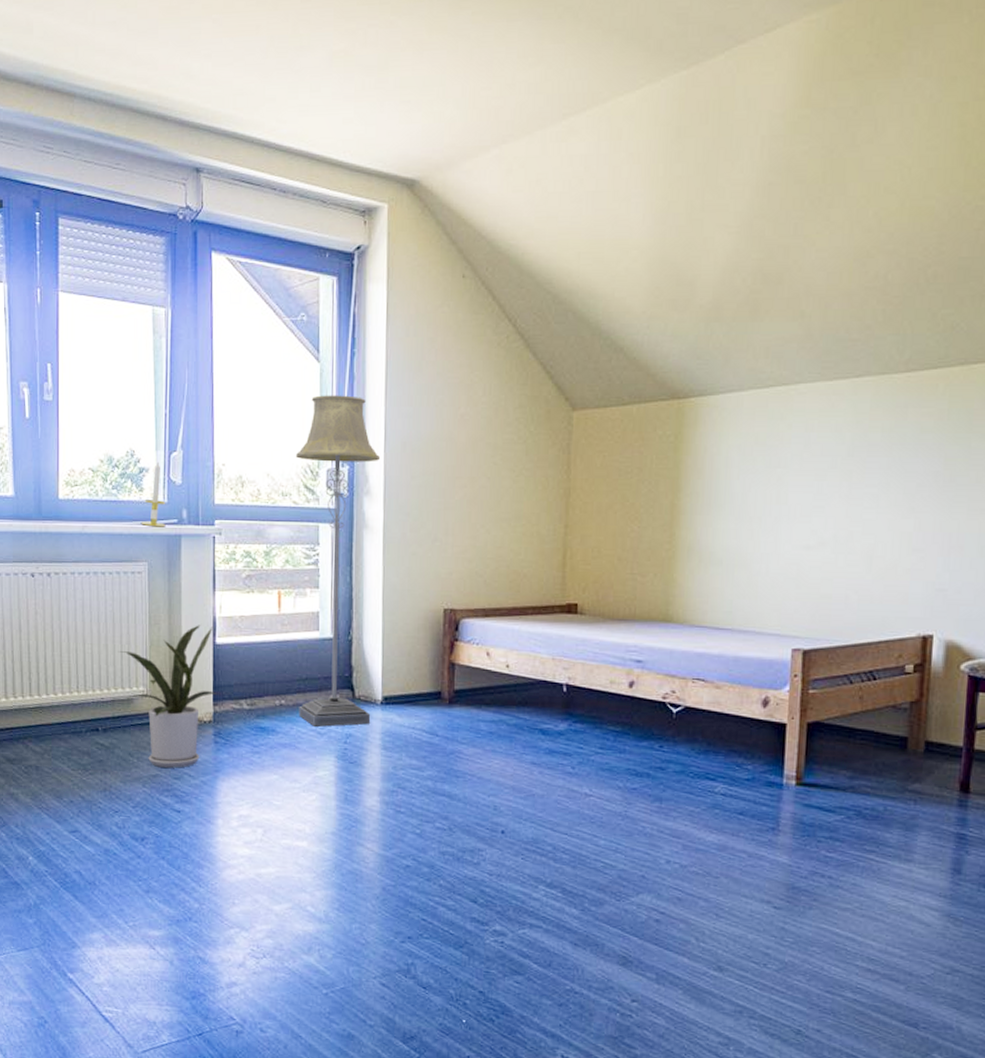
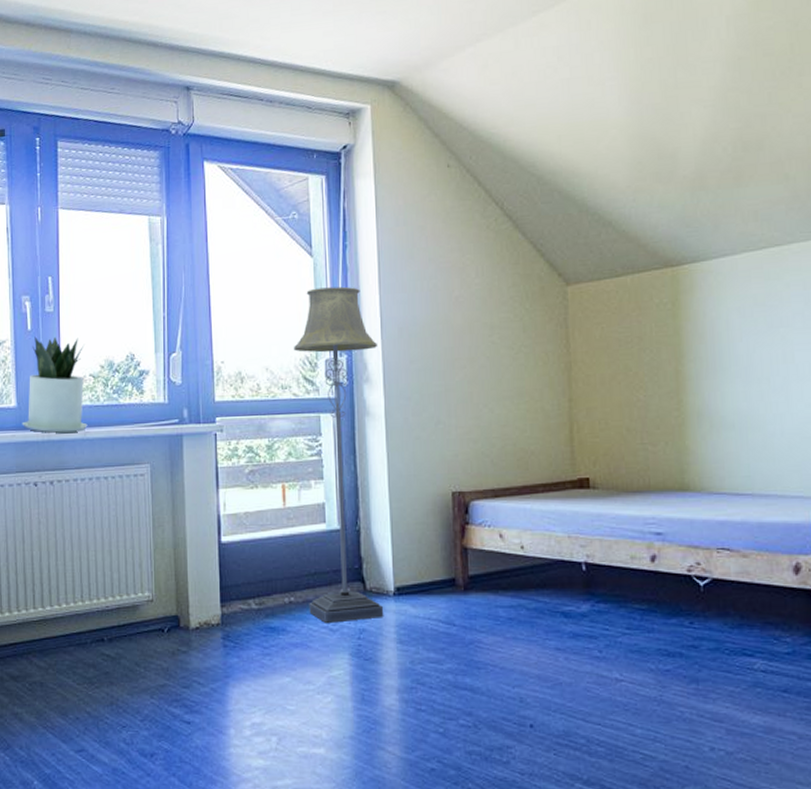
planter: none [19,425,86,525] -> present [22,336,88,433]
house plant: present [119,625,220,768] -> none [123,524,228,676]
candle: present [142,461,166,527] -> none [143,363,167,429]

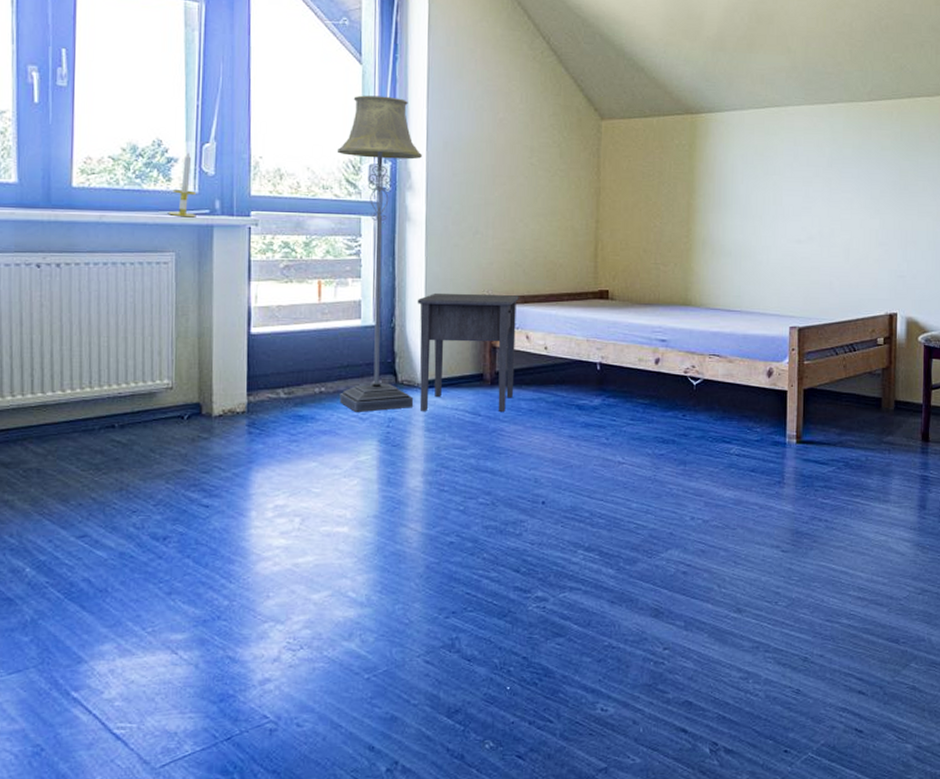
planter: present [22,336,88,433] -> none [23,110,104,214]
candle: none [143,363,167,429] -> present [169,152,197,218]
nightstand: none [381,489,490,621] -> present [417,294,519,412]

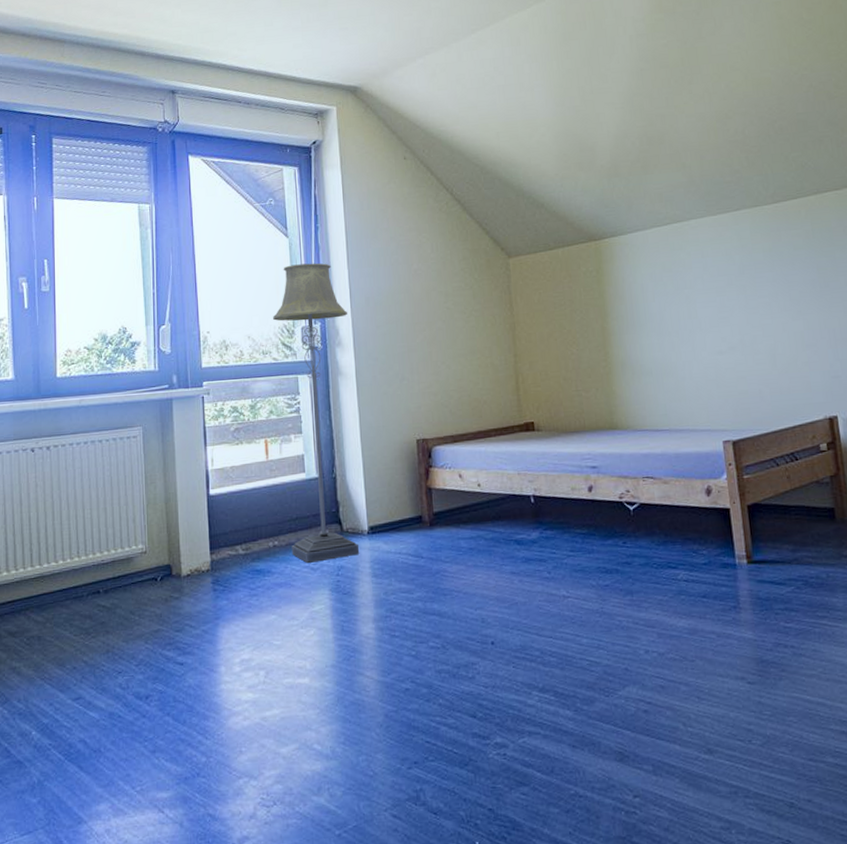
candle: present [169,152,197,218] -> none [135,335,158,394]
nightstand: present [417,294,519,412] -> none [354,436,452,557]

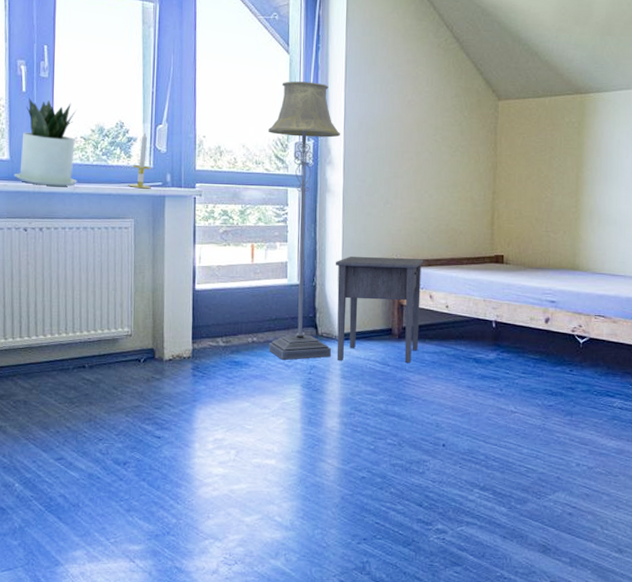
planter: none [19,313,83,402] -> present [14,98,77,186]
candle: none [135,335,158,394] -> present [129,132,152,189]
nightstand: none [354,436,452,557] -> present [335,257,424,363]

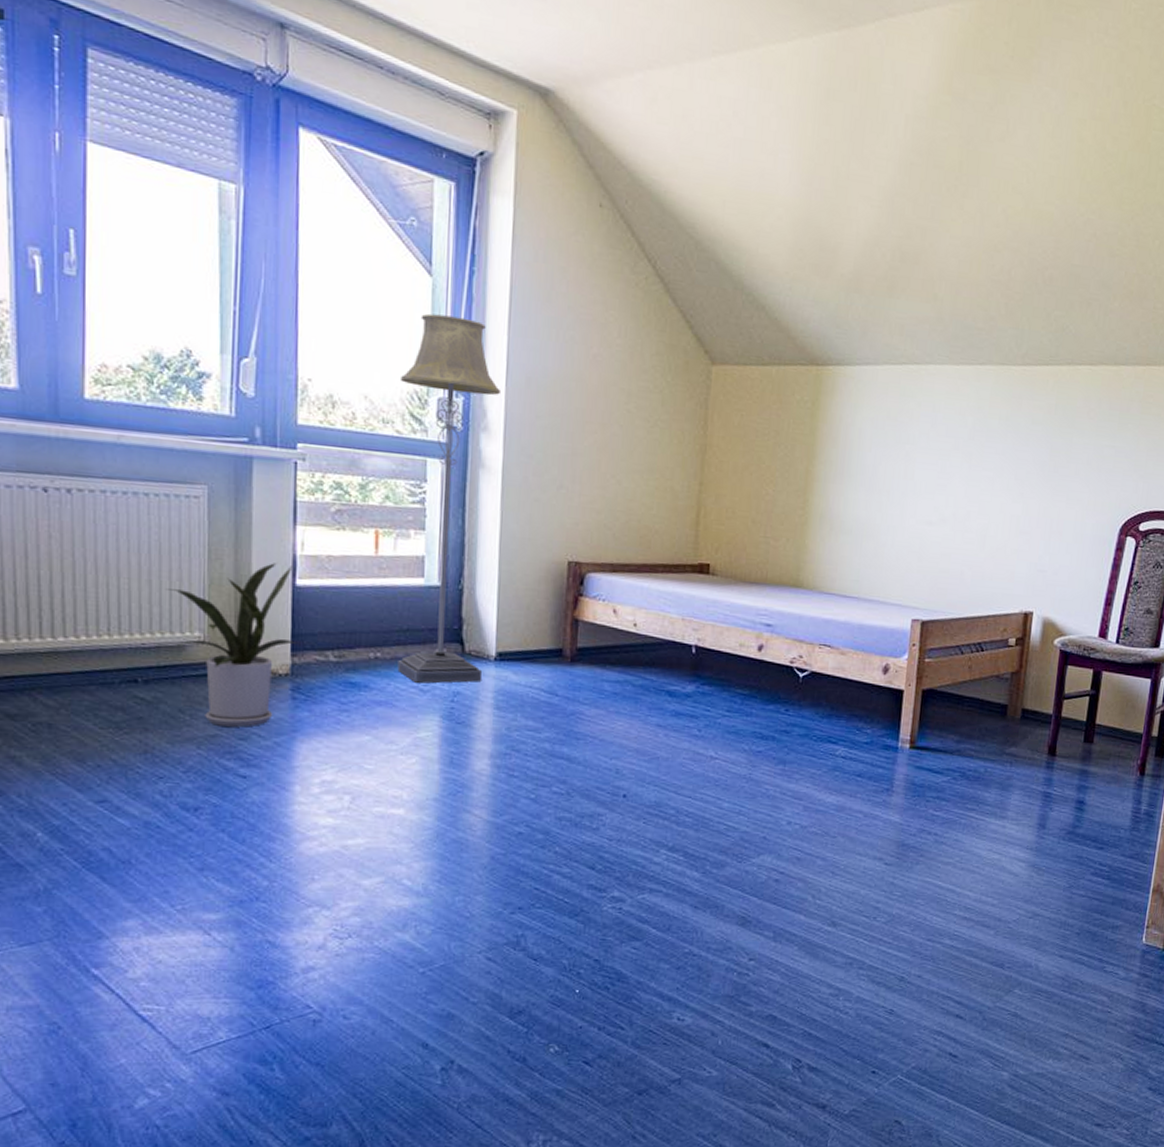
planter: present [14,98,77,186] -> none [25,303,123,434]
house plant: none [106,273,199,399] -> present [167,563,301,727]
candle: present [129,132,152,189] -> none [200,367,234,446]
nightstand: present [335,257,424,363] -> none [488,554,607,693]

